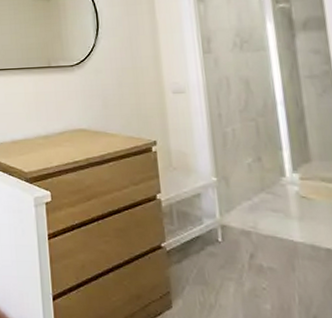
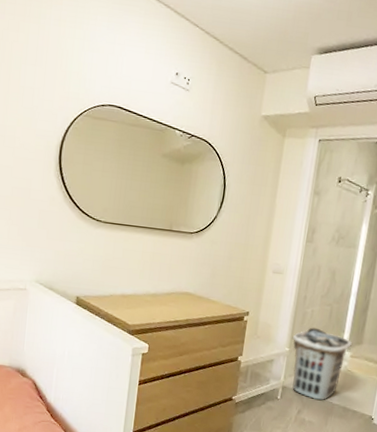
clothes hamper: none [216,149,298,238] -> present [292,327,353,400]

